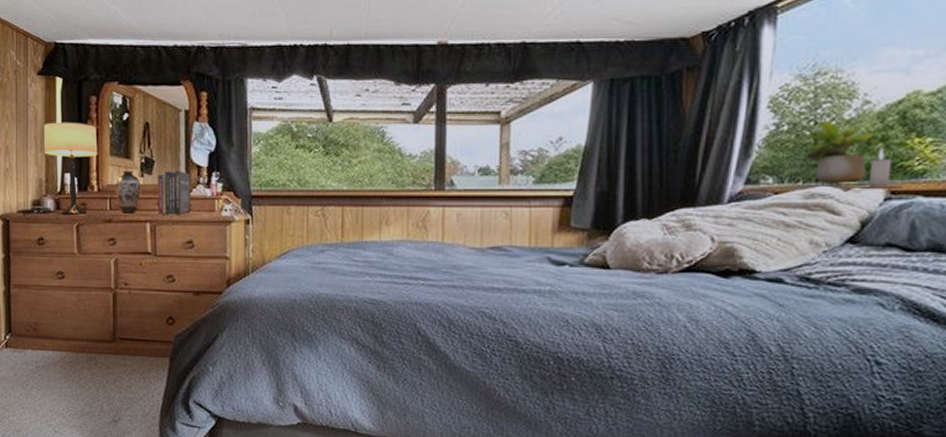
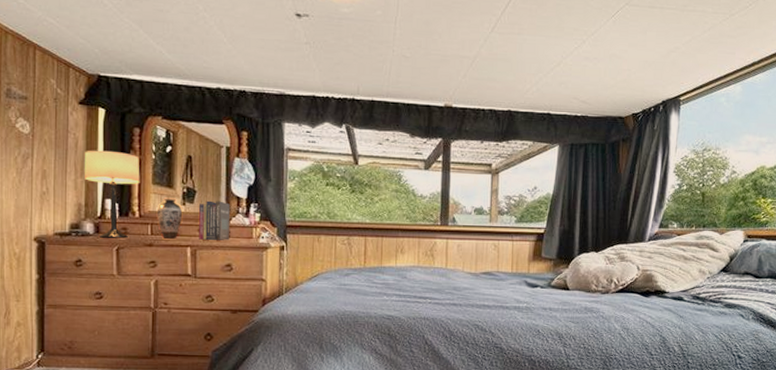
potted plant: present [800,122,877,185] -> none [694,185,740,230]
candle: present [857,148,902,188] -> none [728,205,754,234]

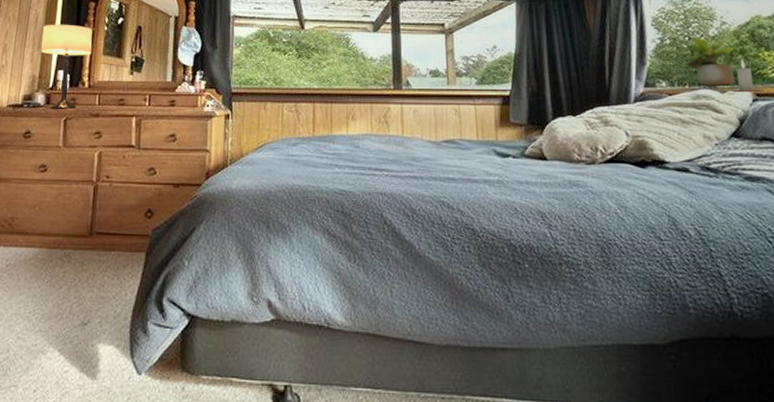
decorative vase: present [156,199,183,240] -> none [105,69,130,110]
books: present [199,200,230,240] -> none [144,69,176,109]
potted plant: none [694,185,740,230] -> present [683,38,737,88]
candle: none [728,205,754,234] -> present [730,59,763,92]

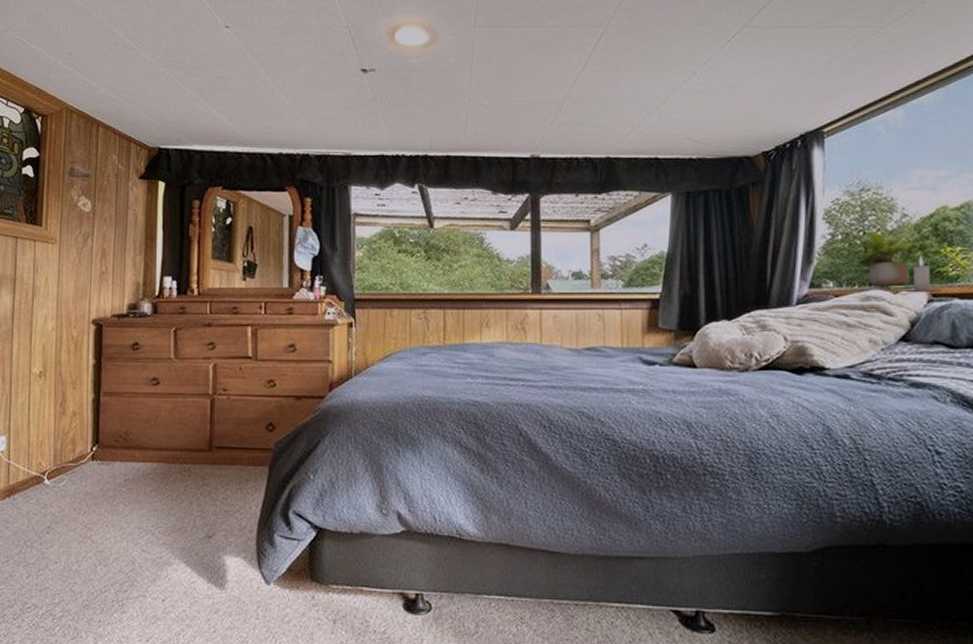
table lamp: present [40,24,93,109] -> none [142,225,200,319]

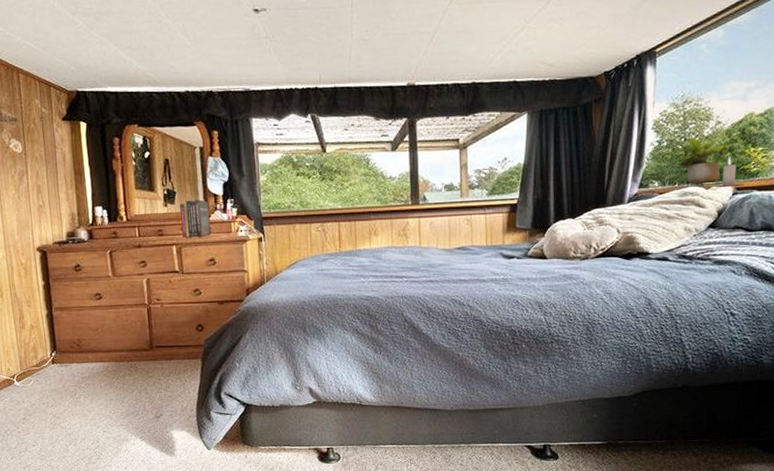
books: none [260,274,294,318] -> present [180,199,211,238]

